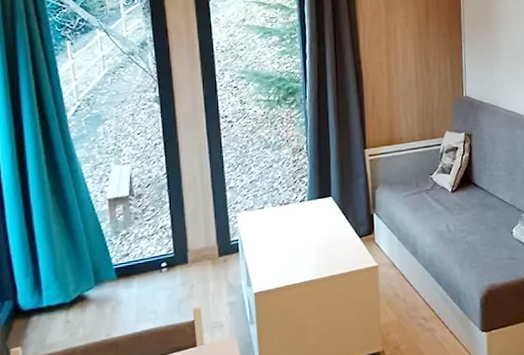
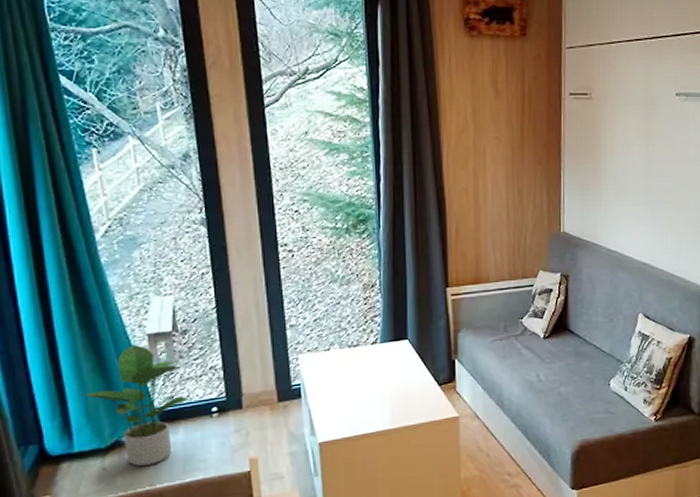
potted plant: none [53,208,142,318] -> present [83,344,189,466]

